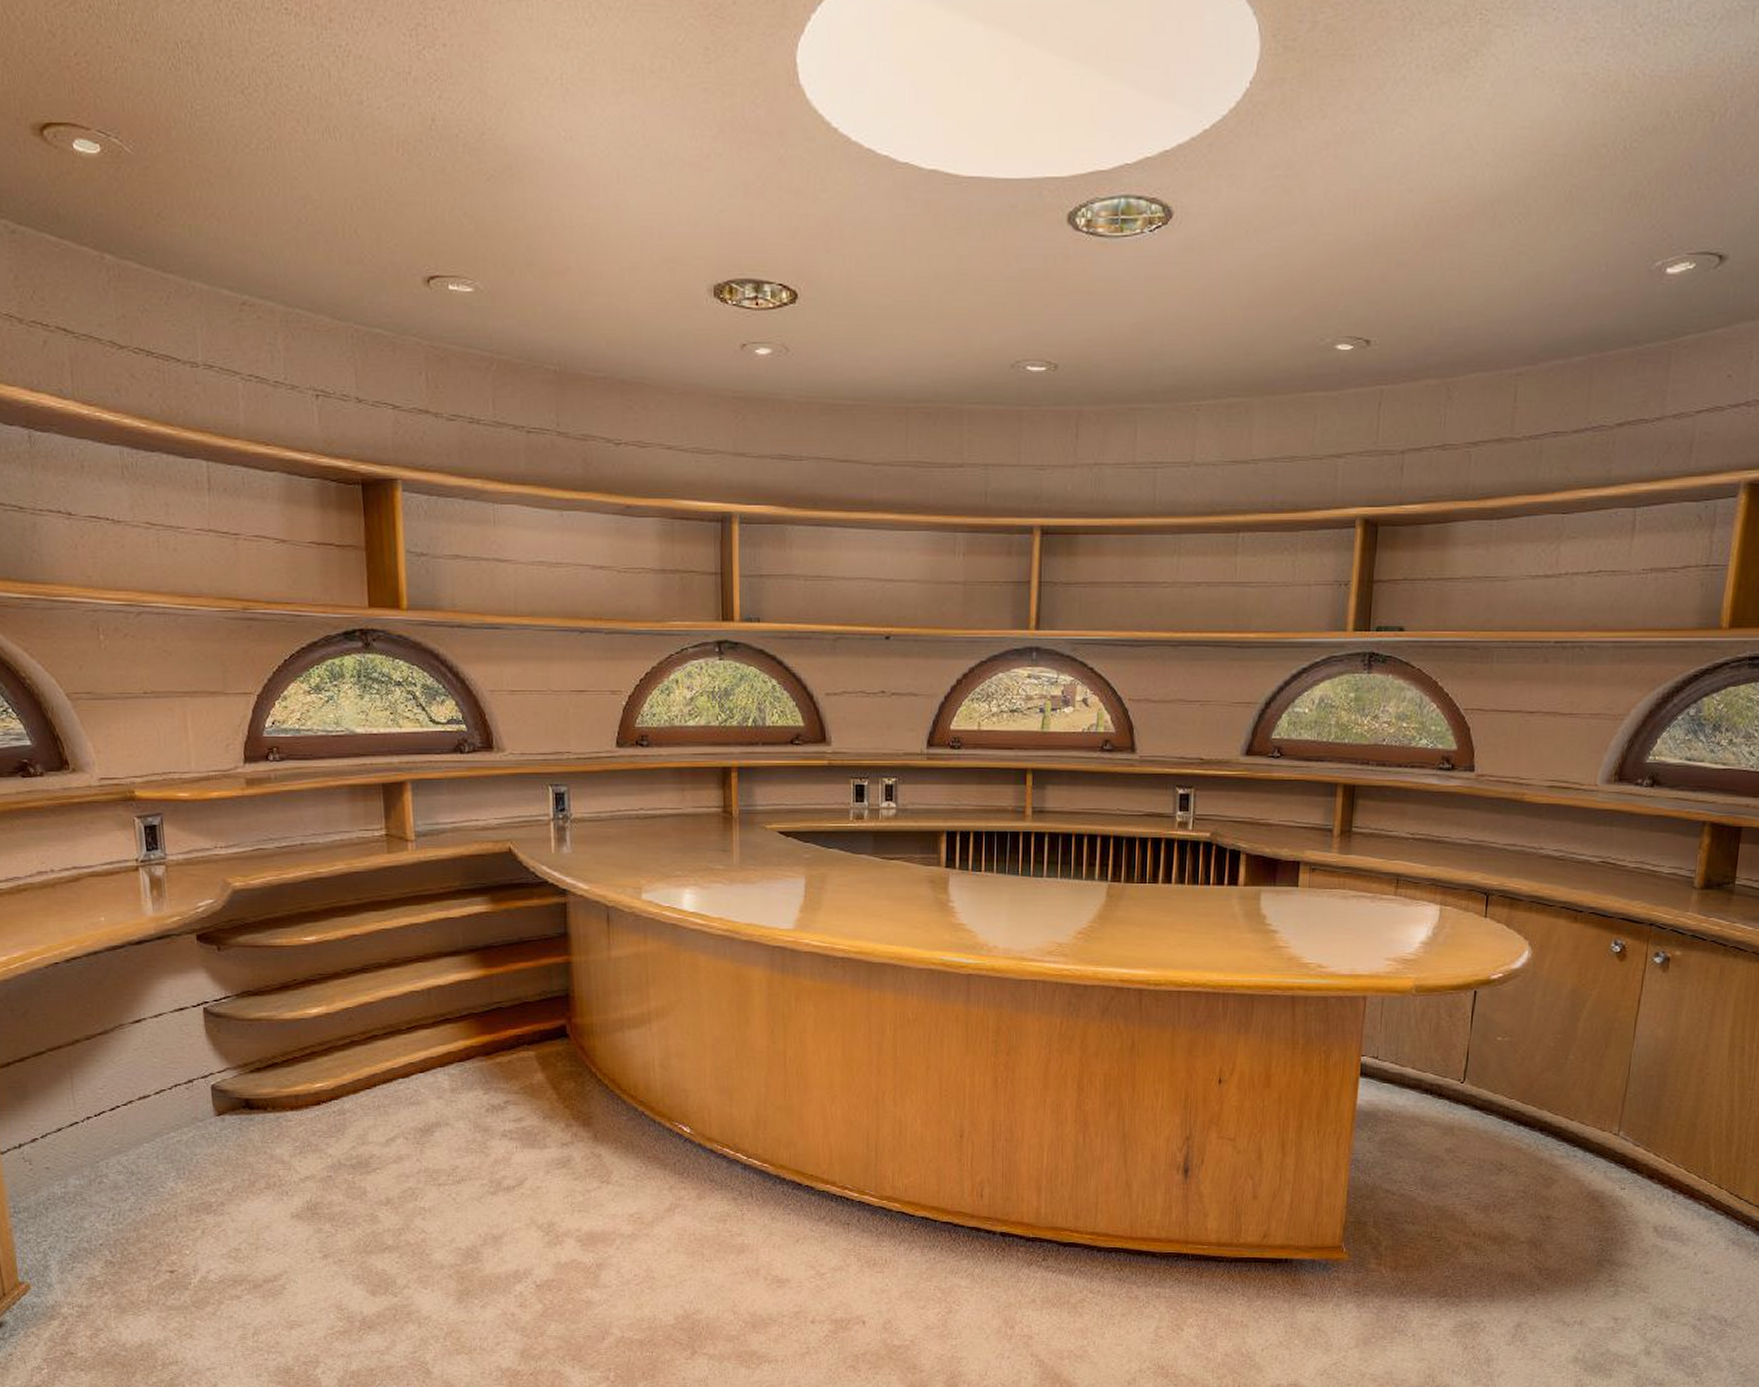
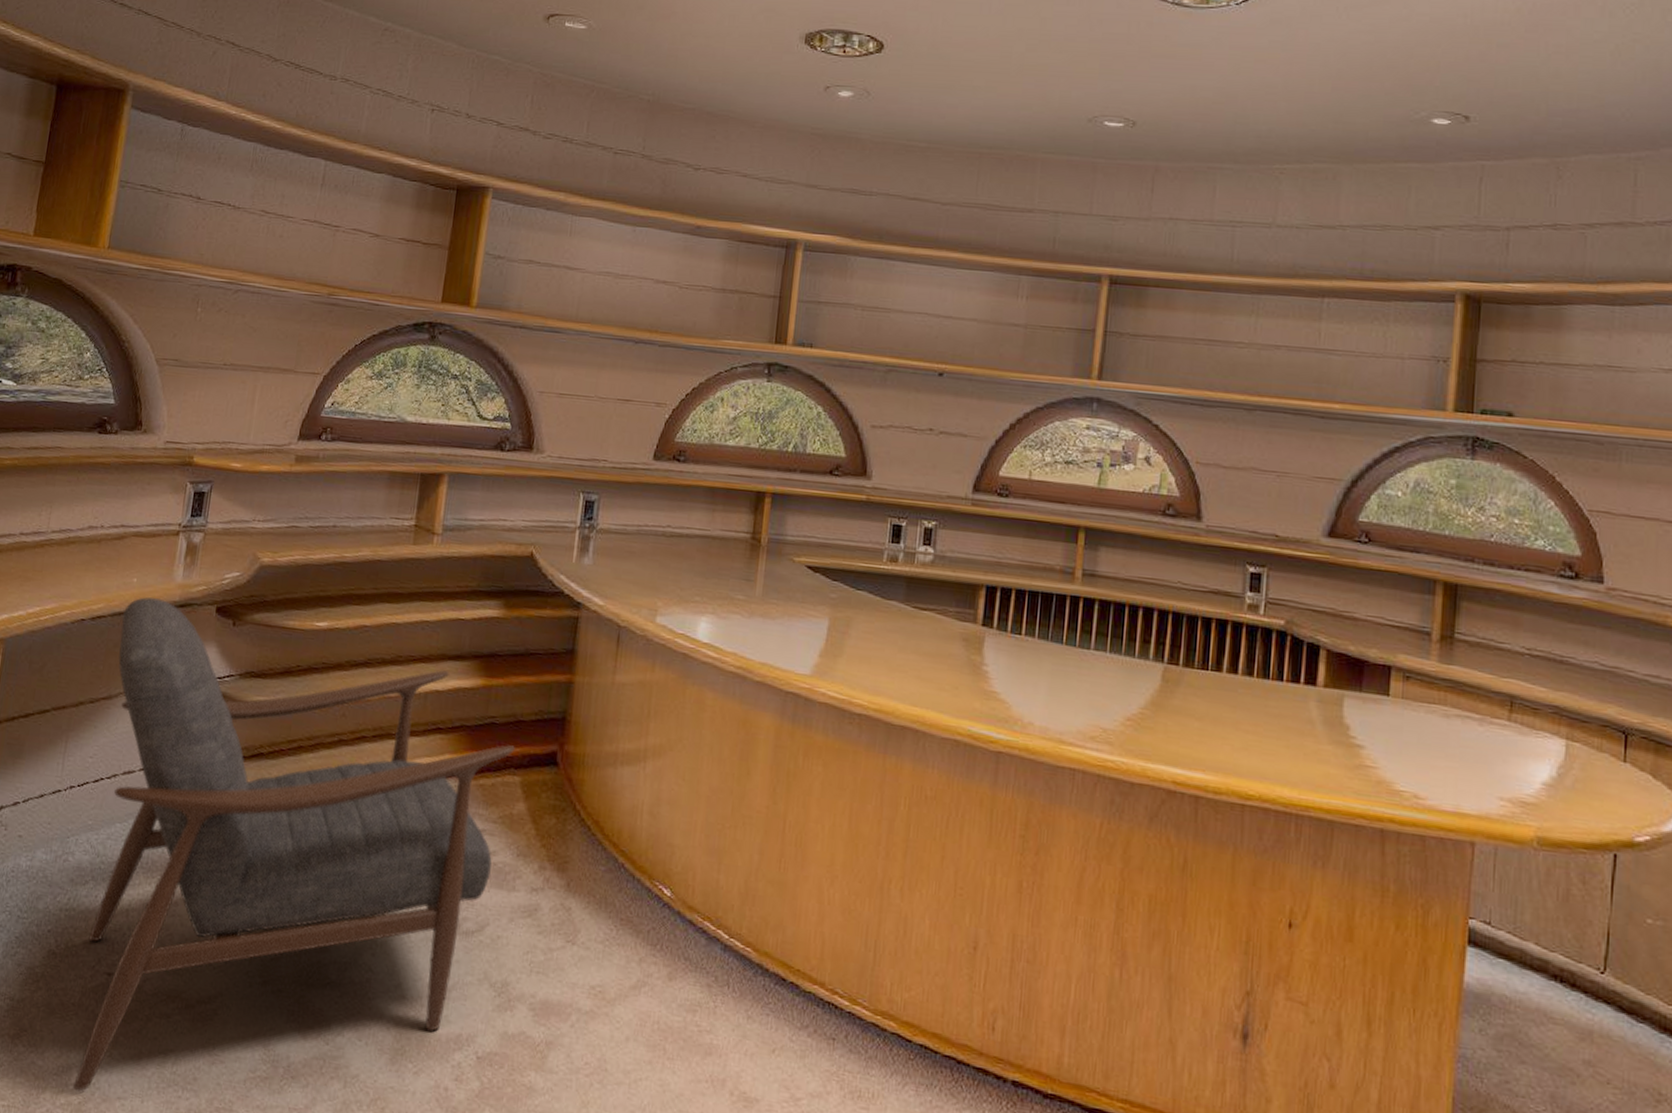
chair: none [97,934,525,1370] -> present [73,597,515,1092]

